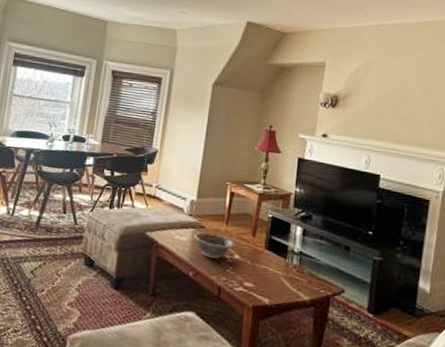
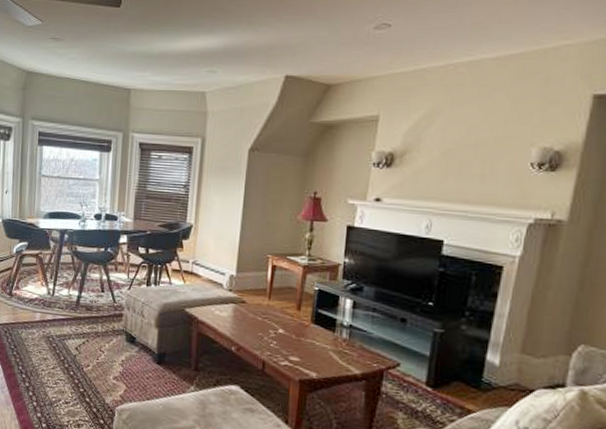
decorative bowl: present [193,231,236,259] -> none [234,306,279,333]

